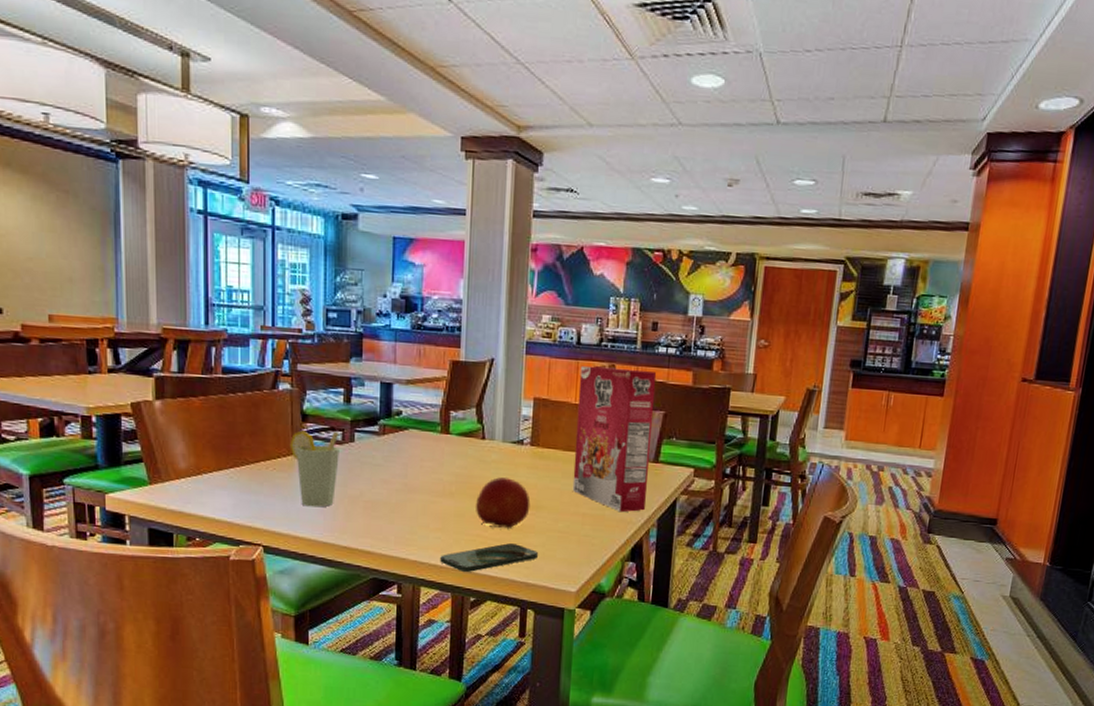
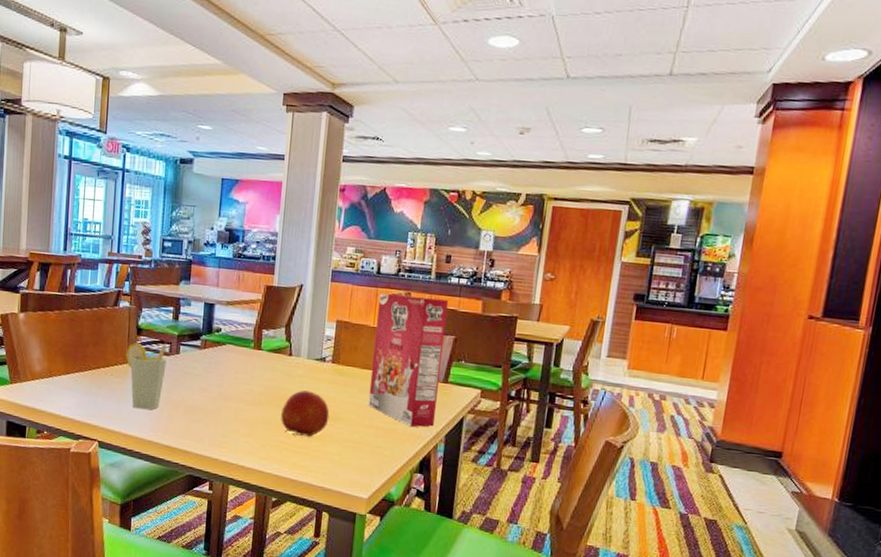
smartphone: present [440,543,538,572] -> none [247,450,334,475]

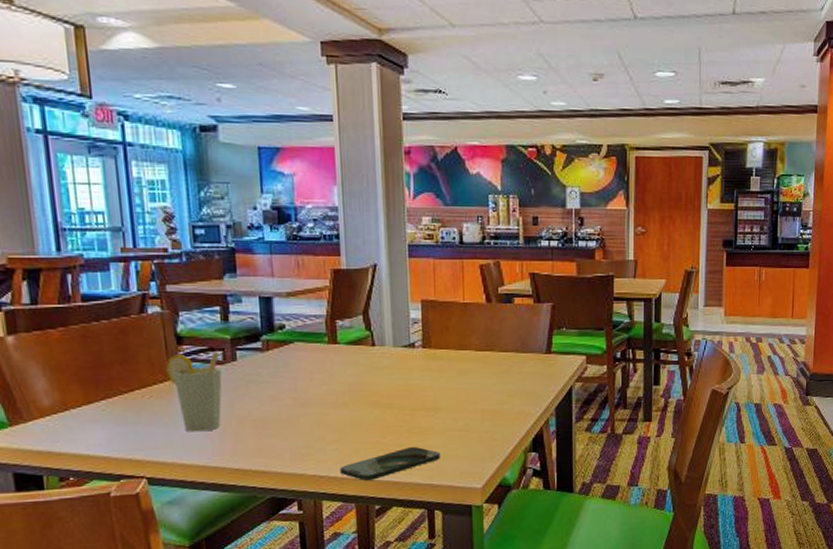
smartphone: none [247,450,334,475] -> present [340,447,440,481]
fruit: present [281,390,330,438] -> none [372,382,428,433]
cereal box: present [367,292,449,428] -> none [465,264,543,405]

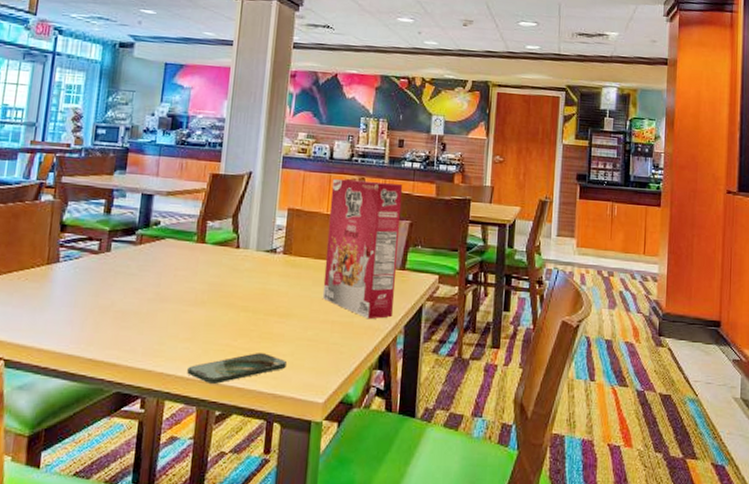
cup: present [165,351,222,432] -> none [45,240,97,318]
cereal box: none [465,264,543,405] -> present [322,178,403,320]

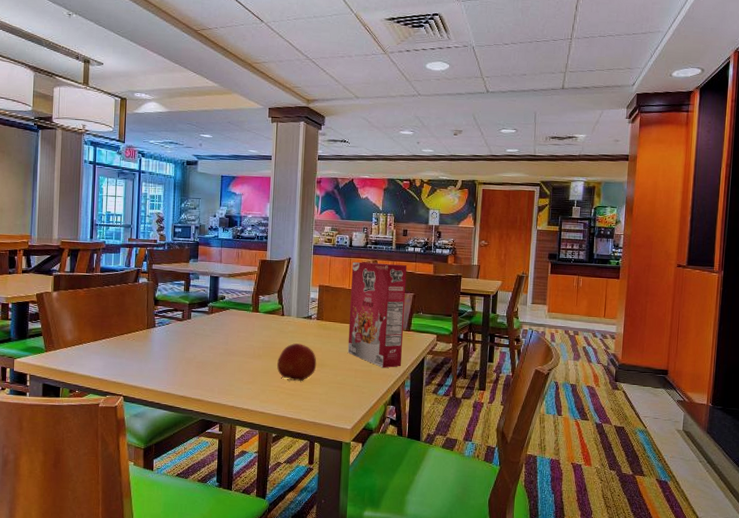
smartphone: present [187,353,287,384] -> none [251,392,322,414]
fruit: none [226,285,281,338] -> present [277,343,317,382]

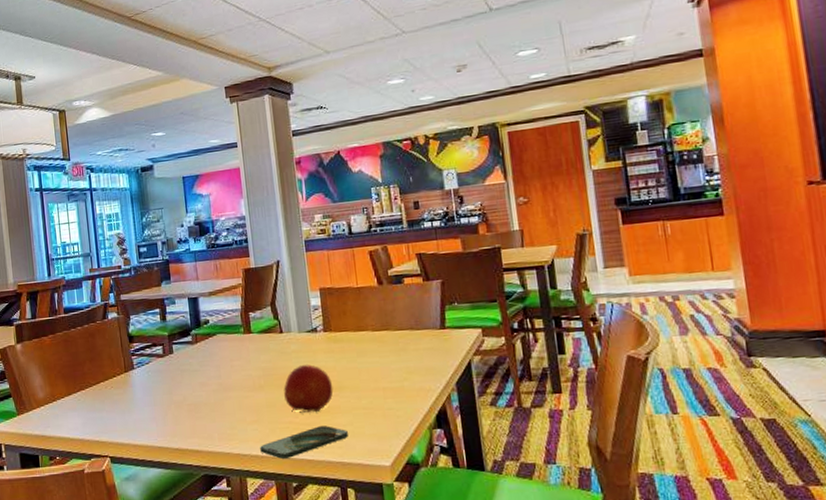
smartphone: none [251,392,322,414] -> present [260,426,348,459]
cereal box: present [347,261,408,368] -> none [356,245,442,382]

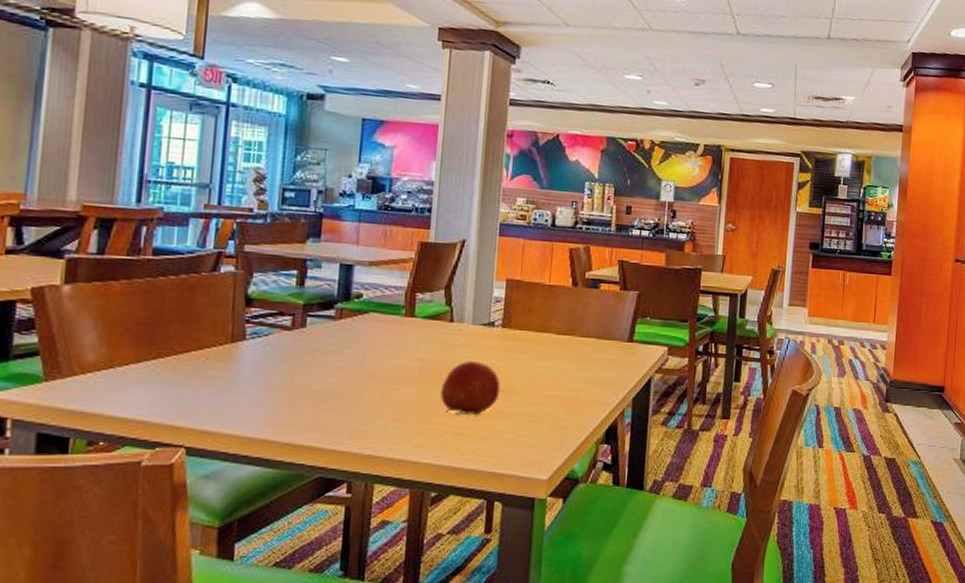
smartphone: present [260,426,348,459] -> none [398,431,507,464]

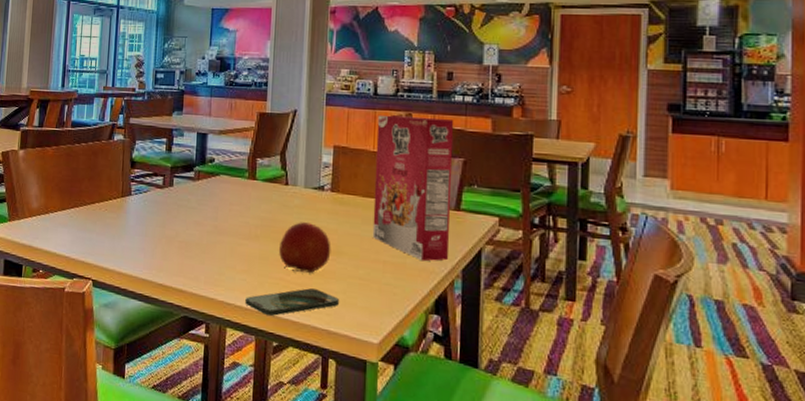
smartphone: none [398,431,507,464] -> present [245,288,339,316]
cereal box: none [545,247,631,394] -> present [372,114,454,262]

